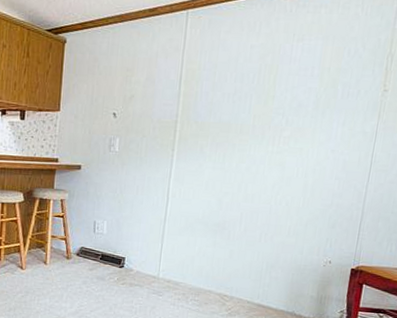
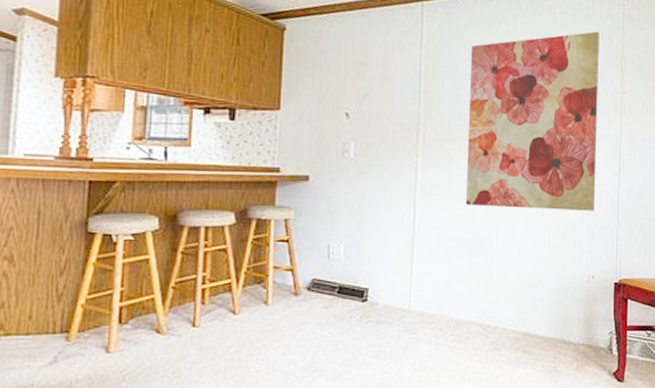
wall art: none [213,29,367,204] -> present [465,31,599,211]

